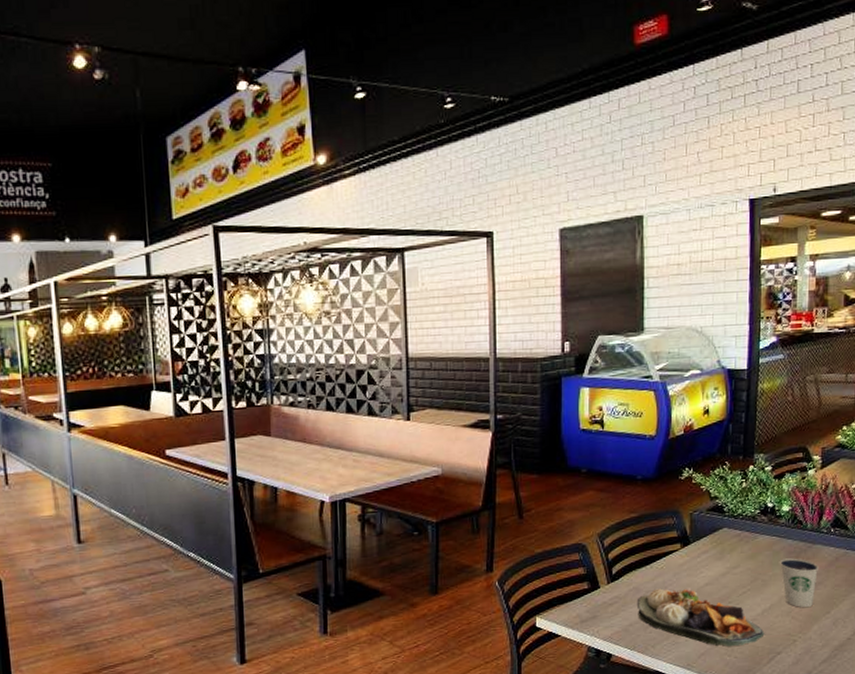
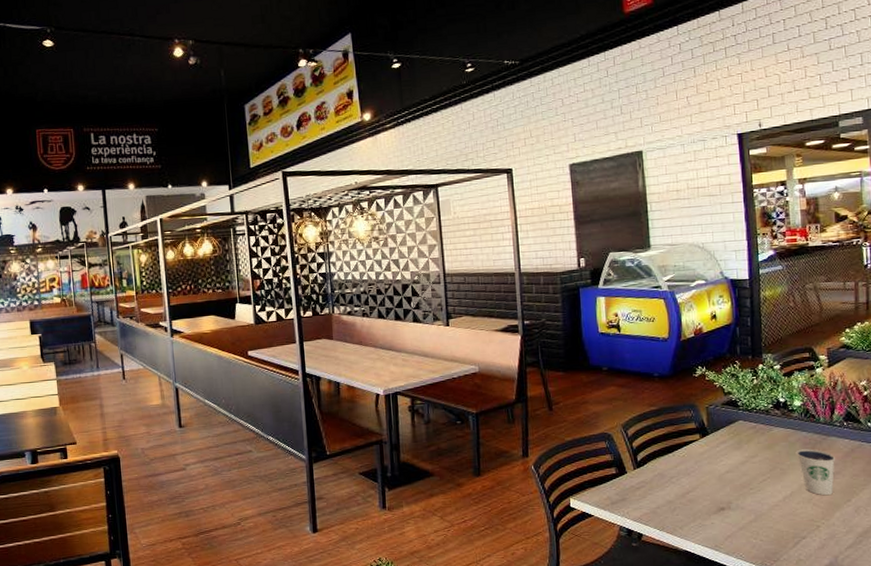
food plate: present [636,588,765,647] -> none [662,474,788,531]

